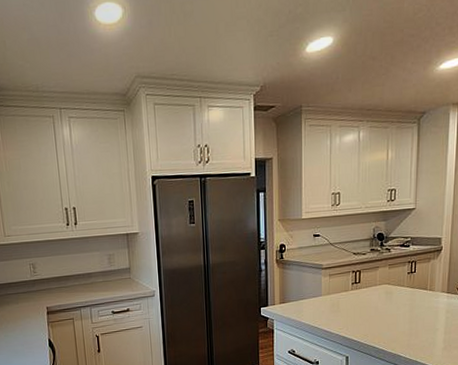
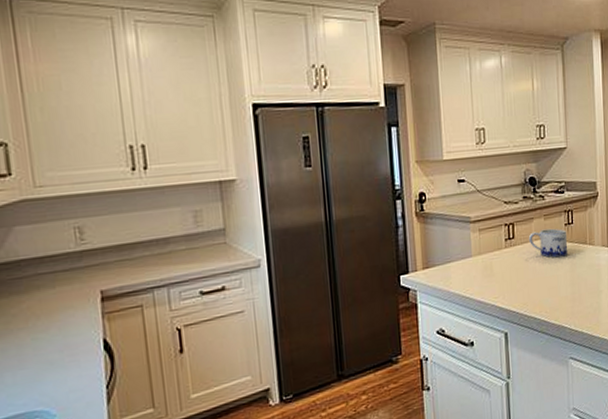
mug: none [373,276,409,300] -> present [528,228,568,258]

